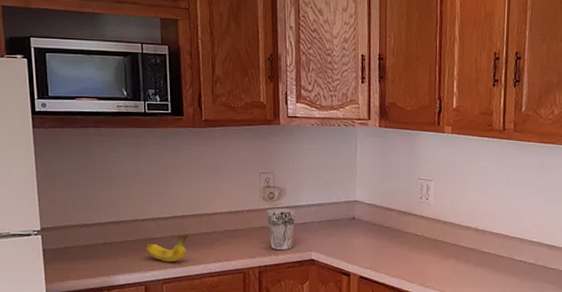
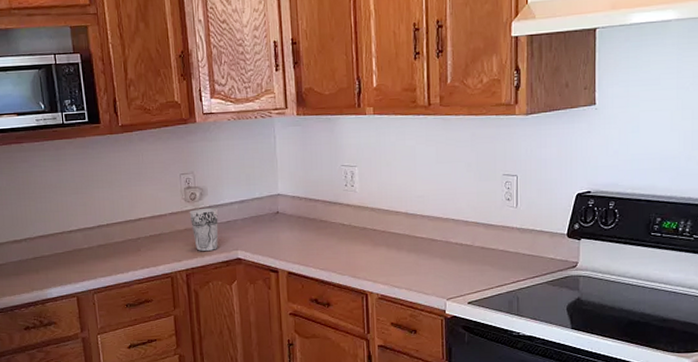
fruit: present [146,234,189,262] -> none [74,242,115,272]

